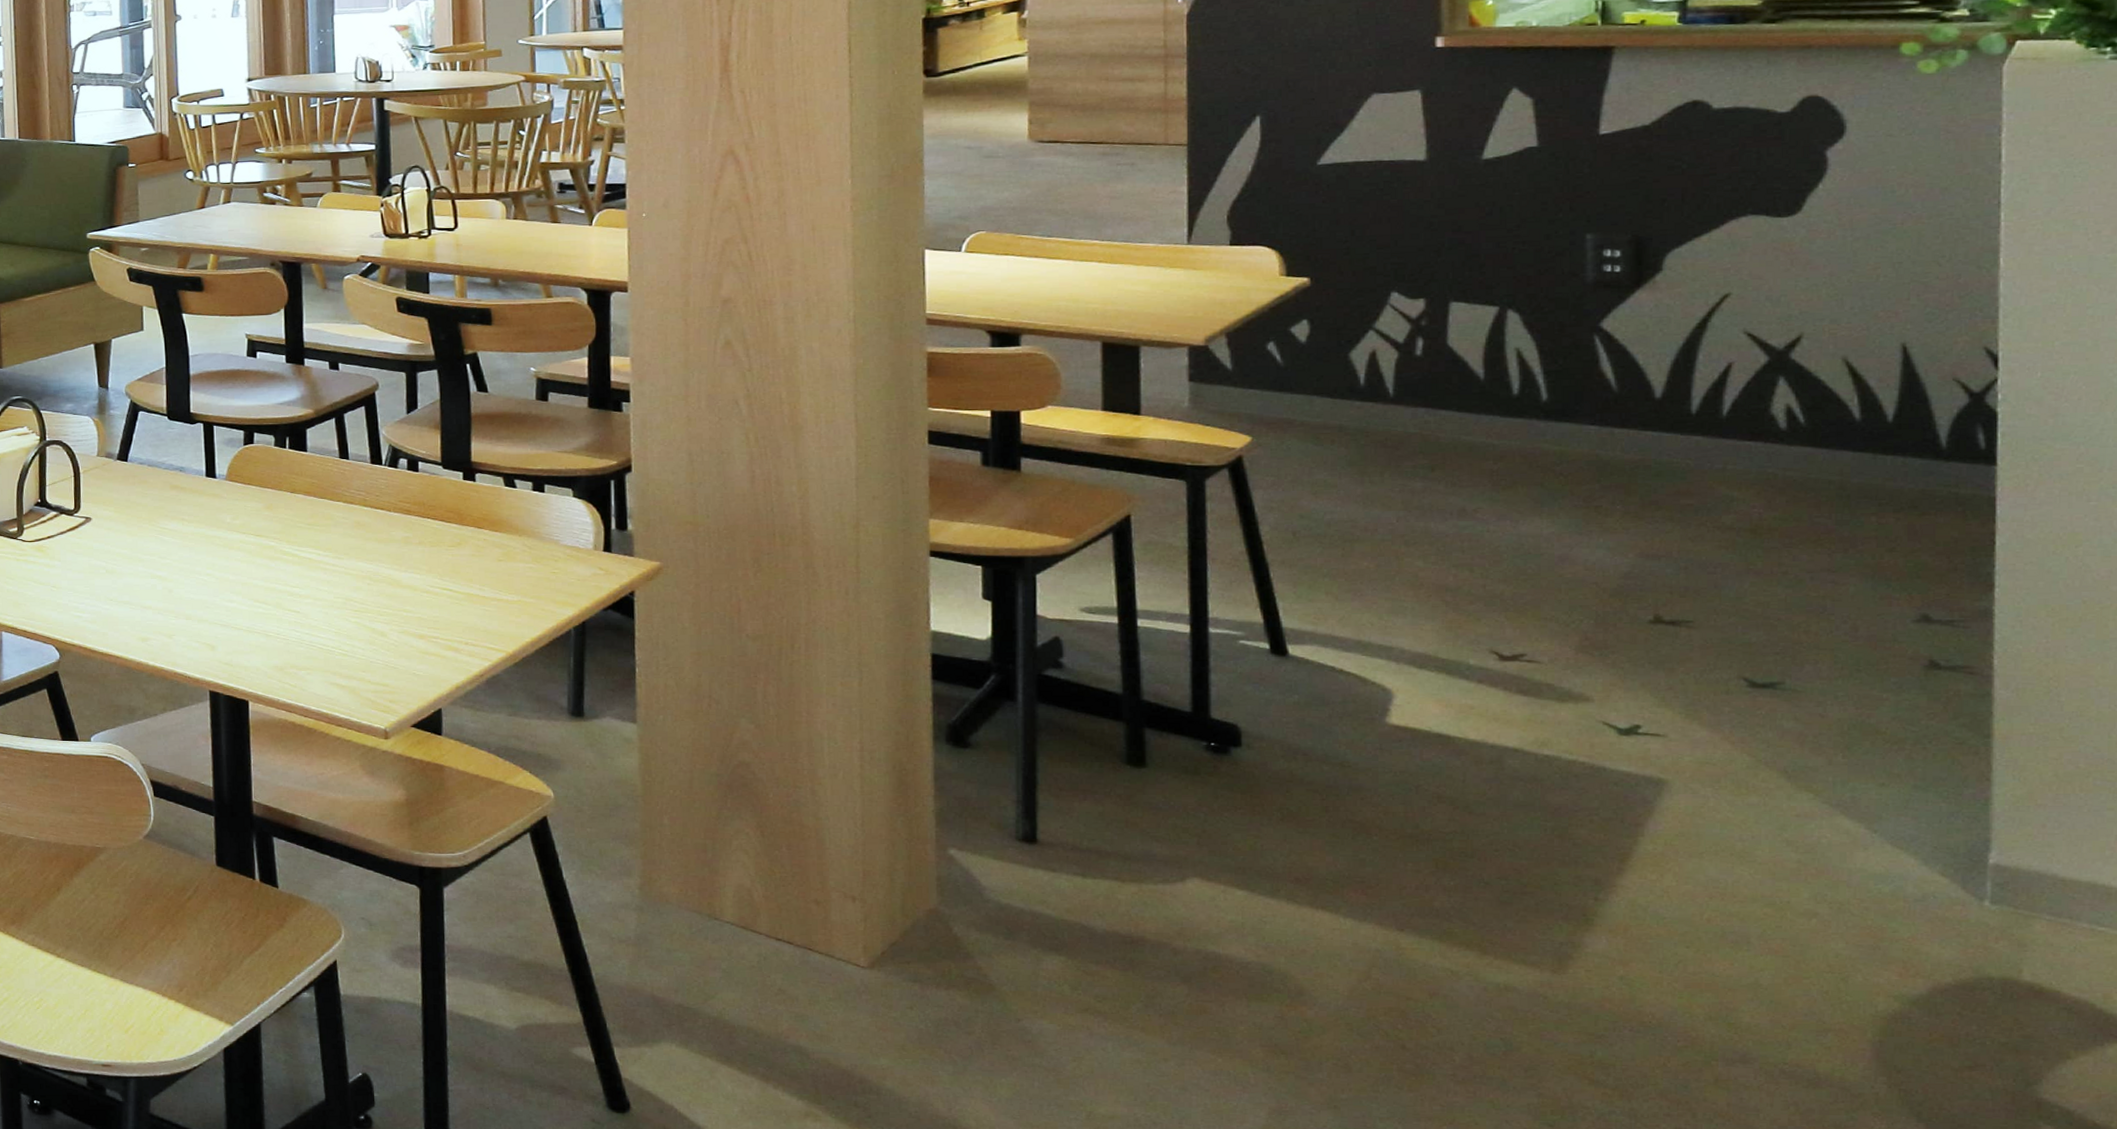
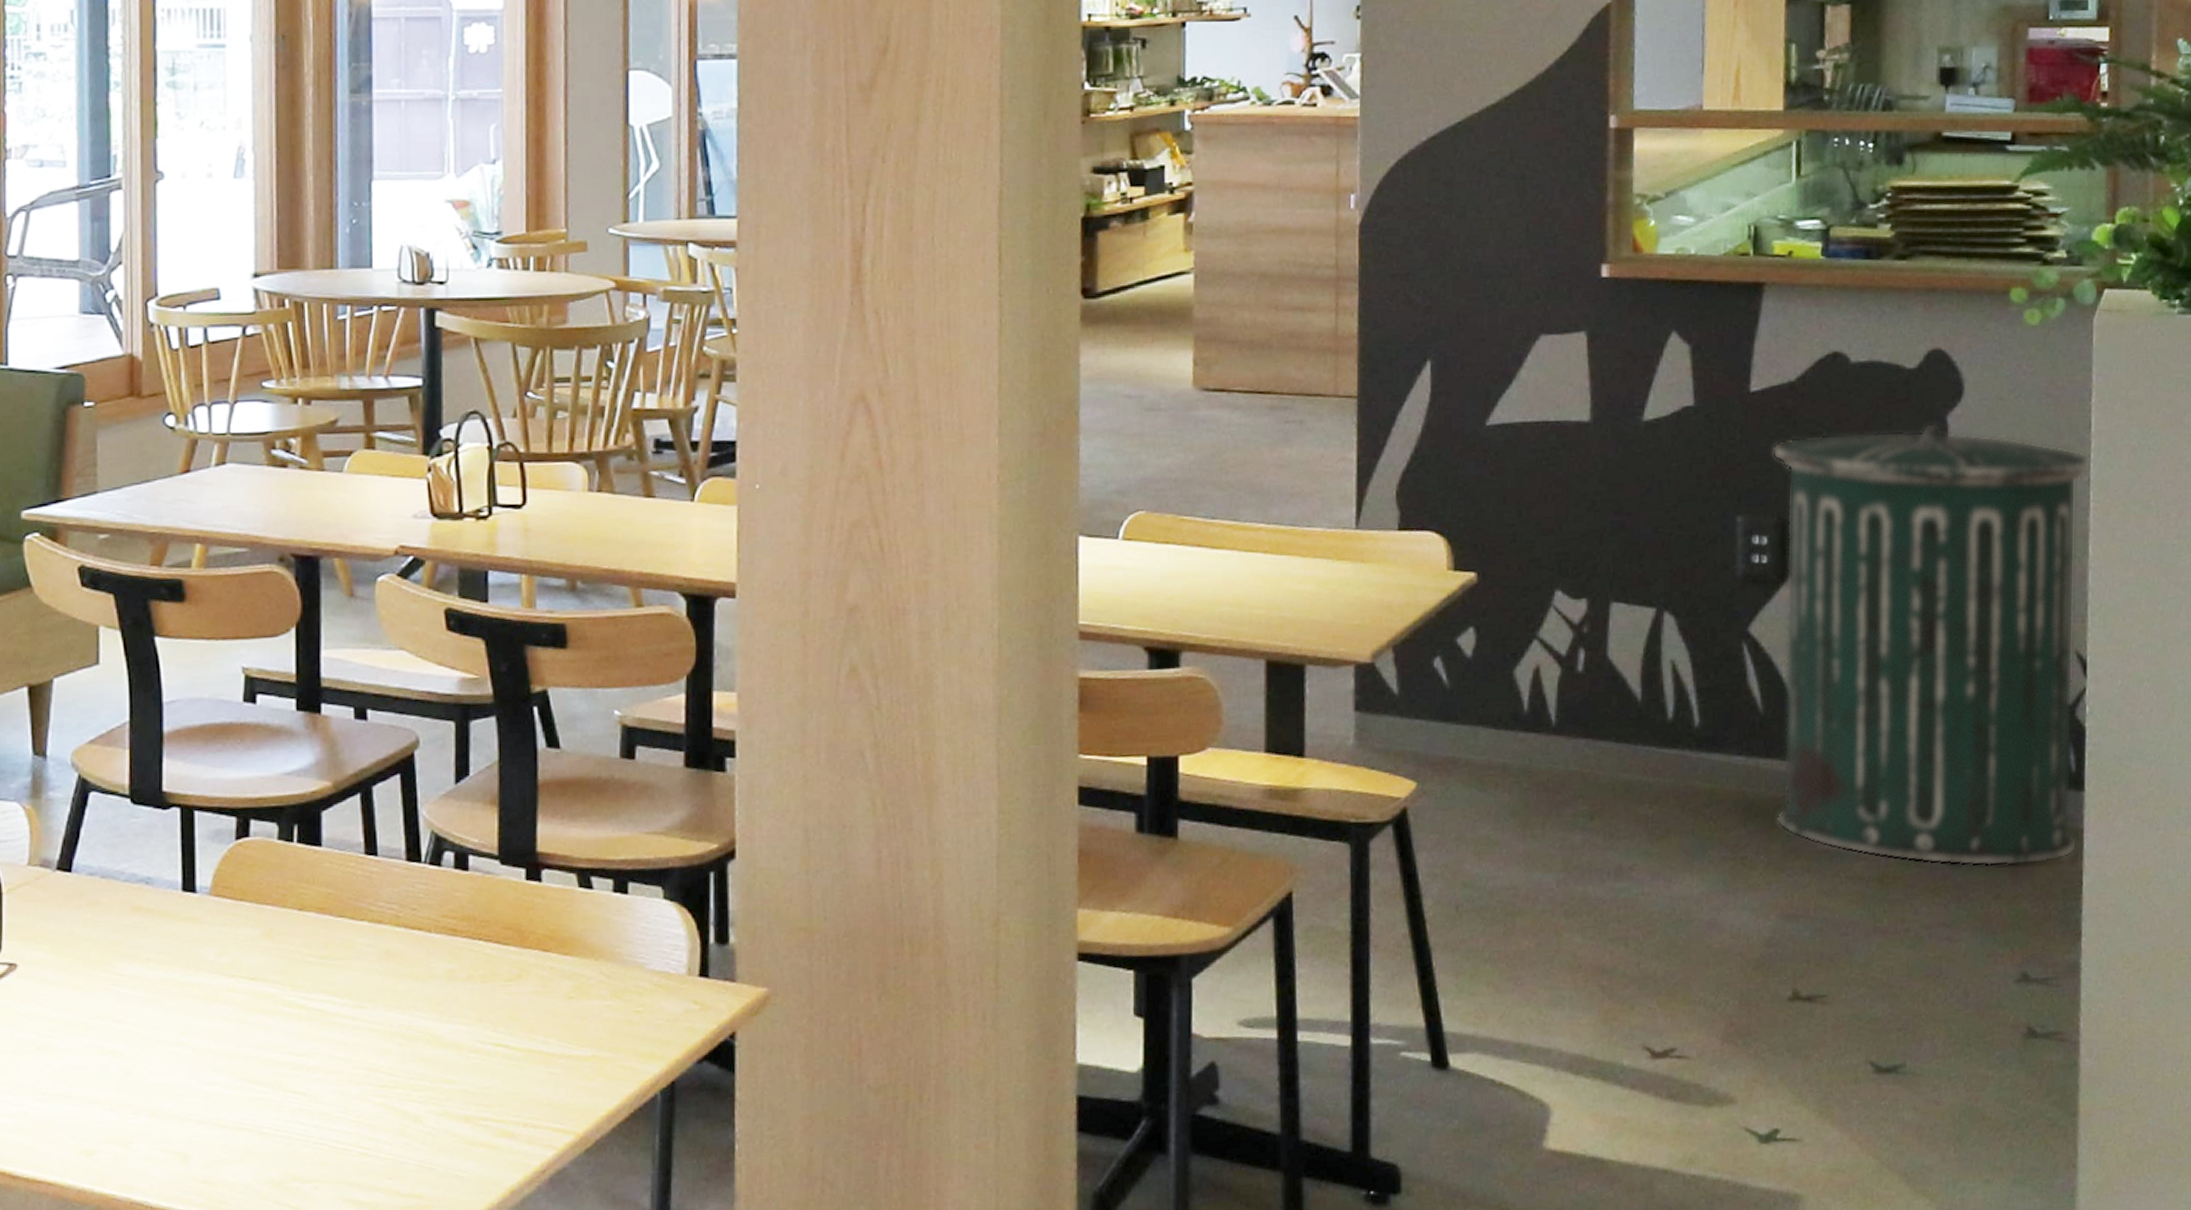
trash can: none [1625,156,1997,526] -> present [1773,422,2088,867]

